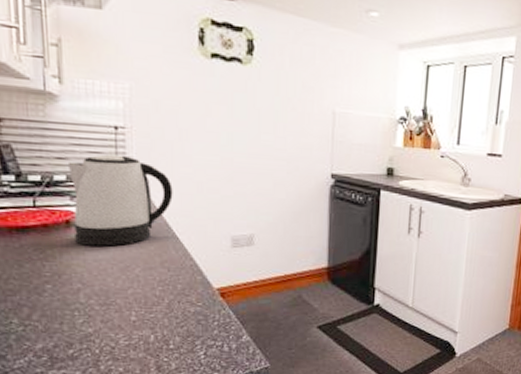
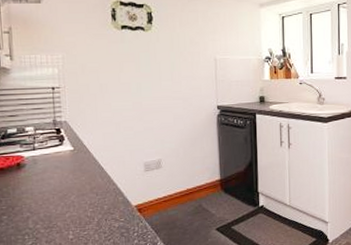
kettle: present [67,154,173,246] -> none [17,108,98,182]

